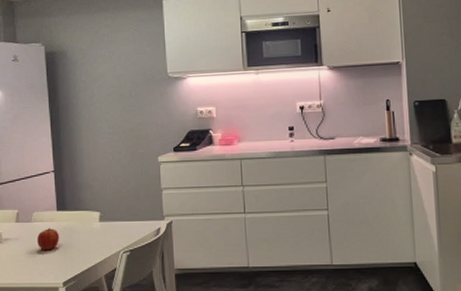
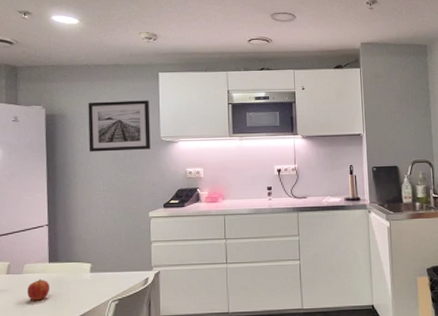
wall art: none [88,32,157,92] -> present [88,100,150,152]

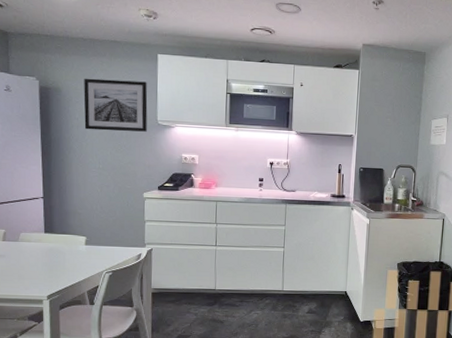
fruit: present [27,278,50,301] -> none [24,247,46,267]

